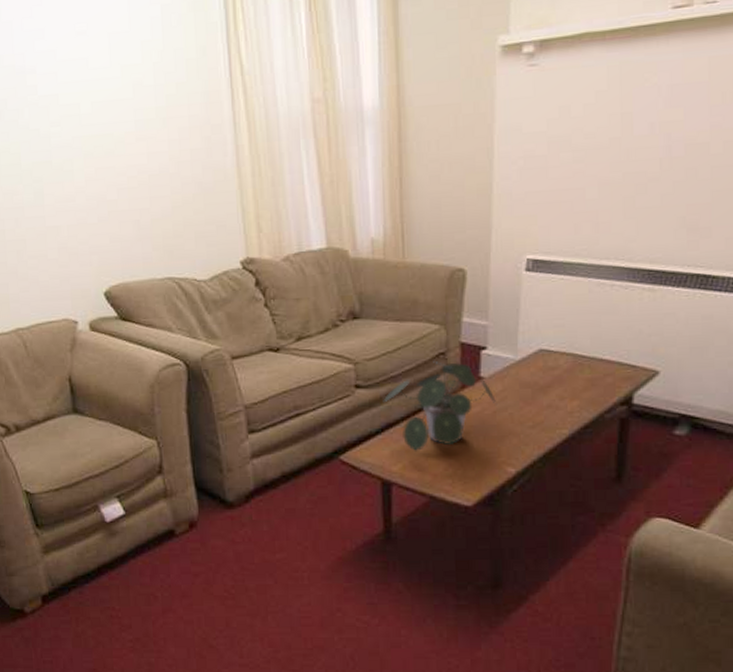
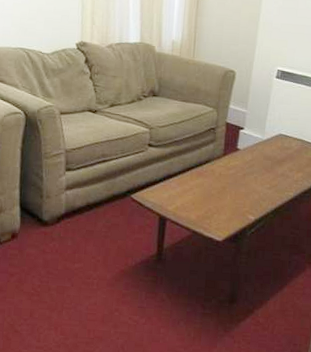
potted plant: present [383,360,497,452] -> none [167,133,247,198]

